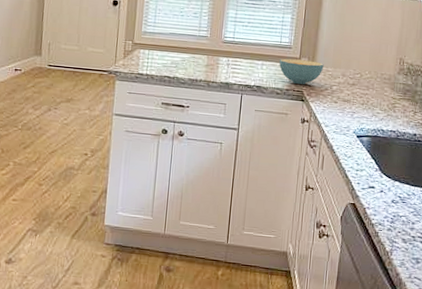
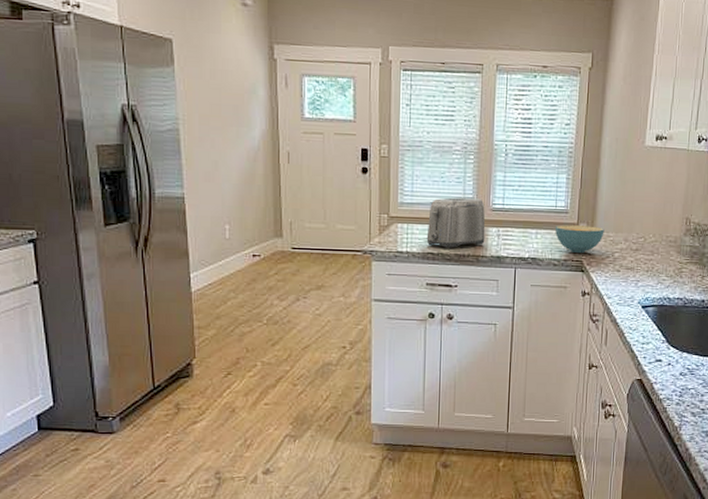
toaster: none [164,29,218,73] -> present [426,197,486,248]

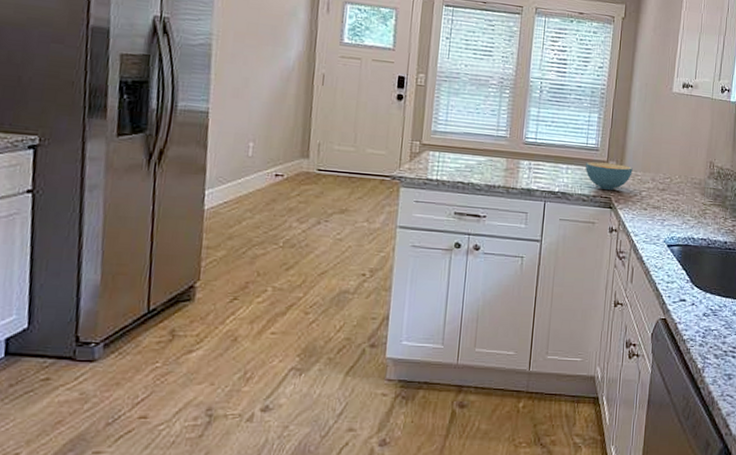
toaster: present [426,197,486,248] -> none [457,128,518,179]

